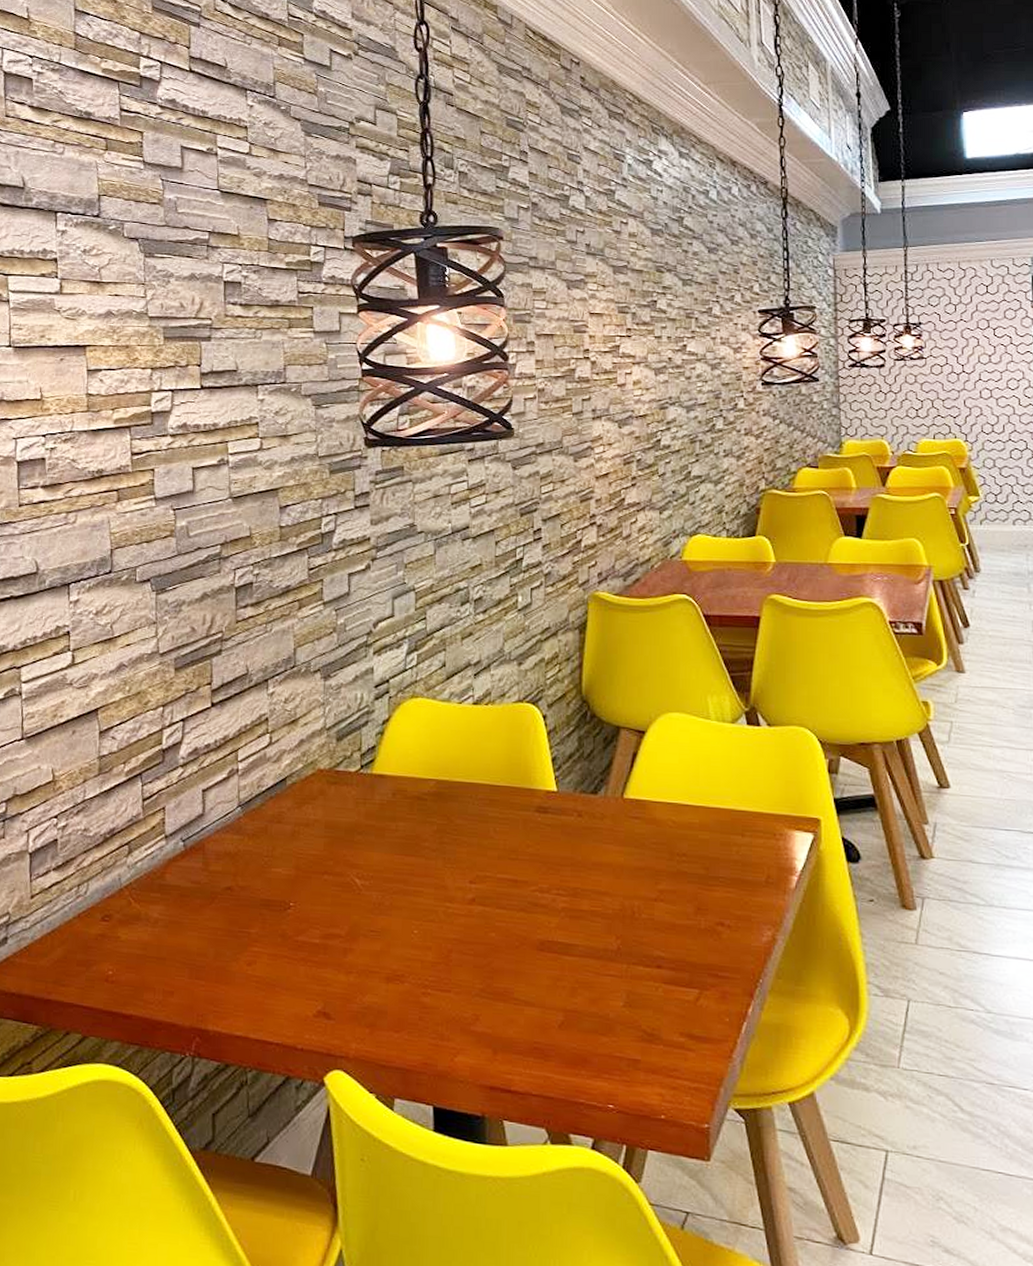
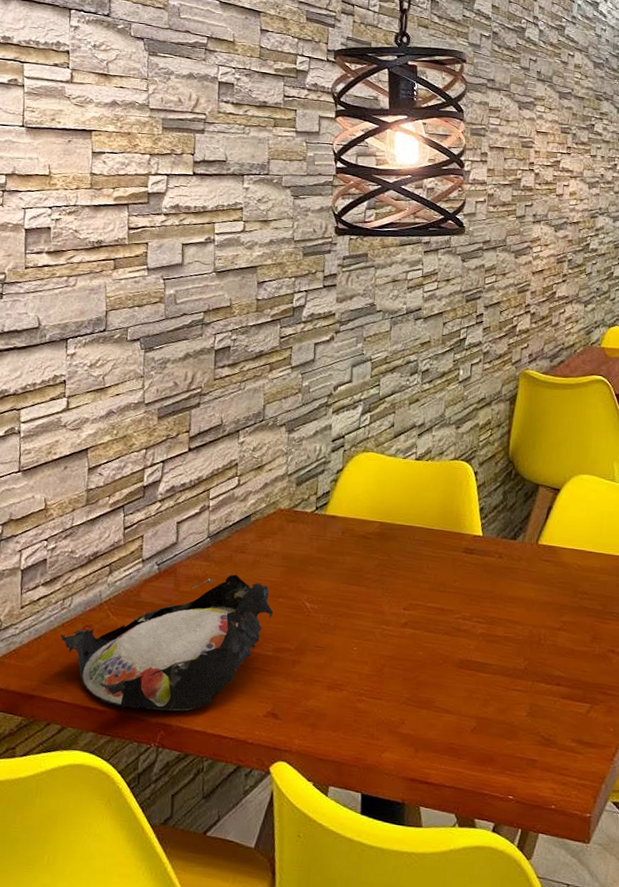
plate: none [75,848,319,1013] -> present [59,573,274,711]

